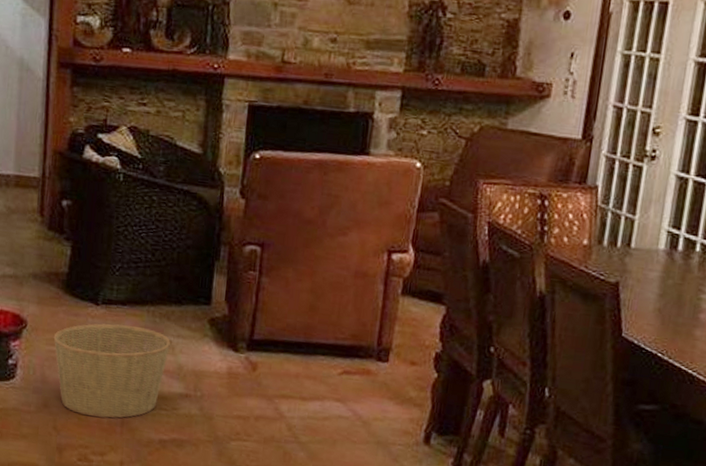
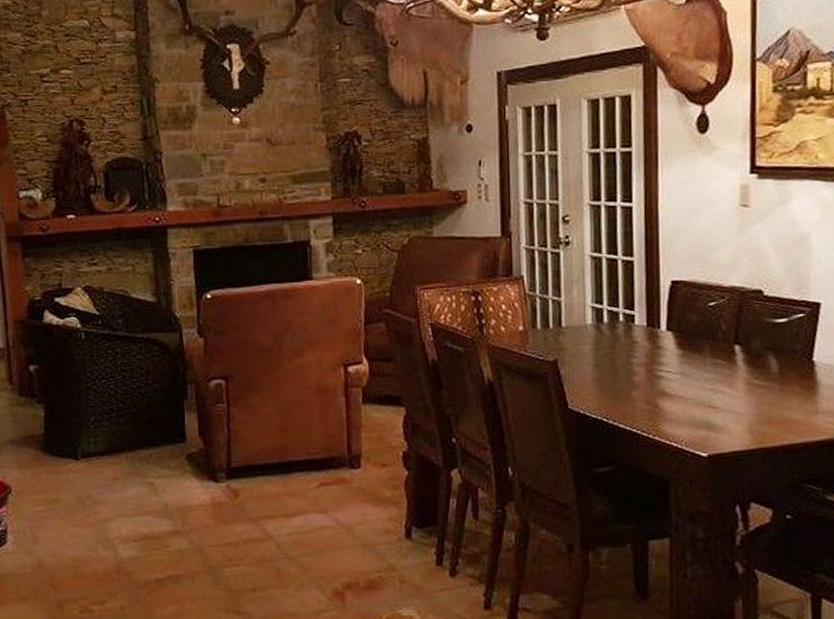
basket: present [53,323,170,419] -> none [39,474,153,568]

